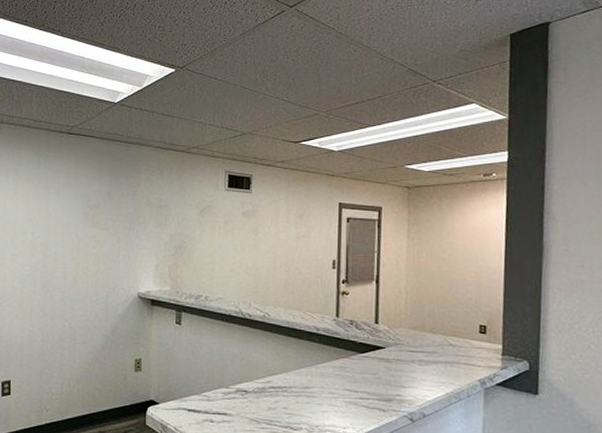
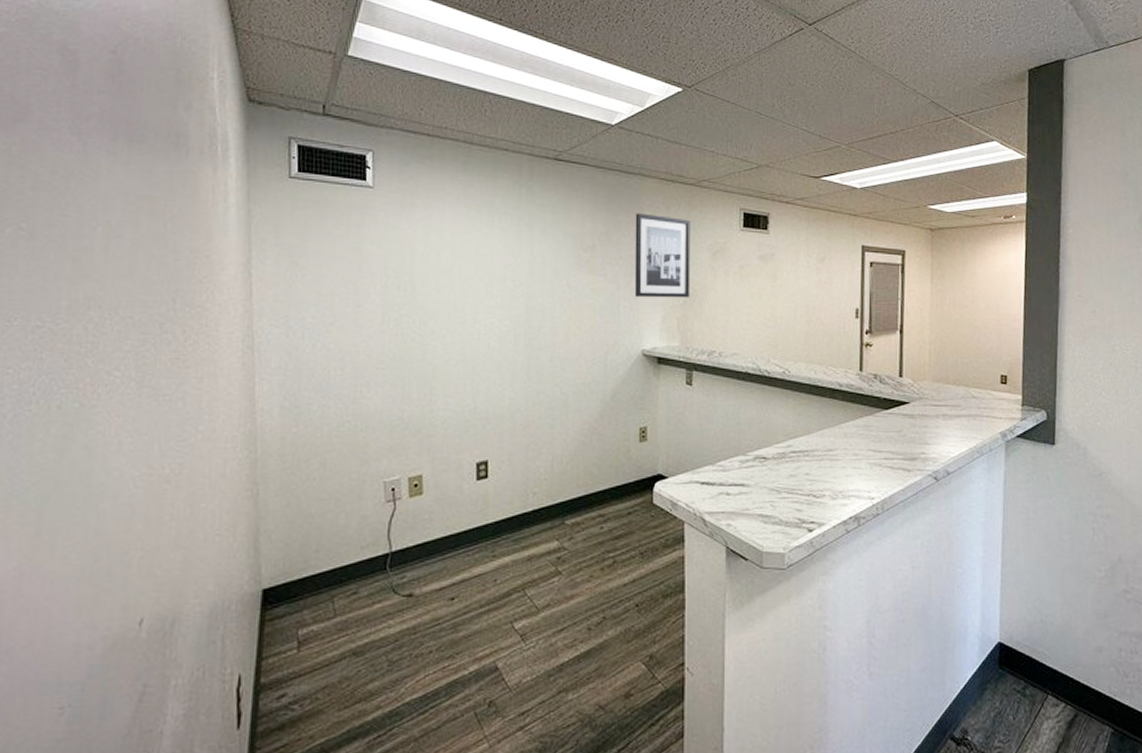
wall art: none [132,177,181,249] -> present [634,213,691,298]

